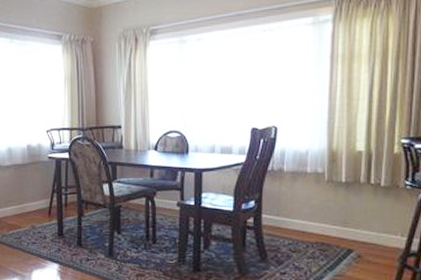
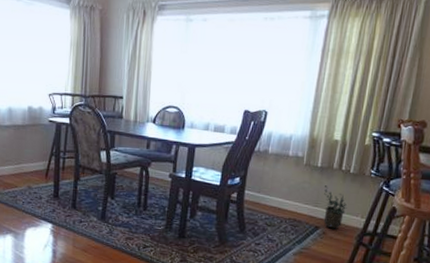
potted plant: none [353,202,383,251] -> present [323,185,347,229]

